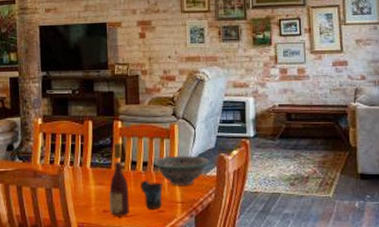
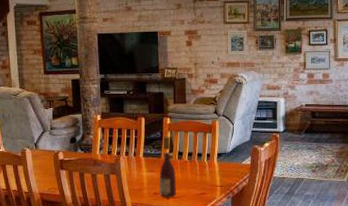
mug: present [141,180,163,210] -> none [186,168,205,192]
decorative bowl: present [152,155,210,186] -> none [196,147,245,173]

